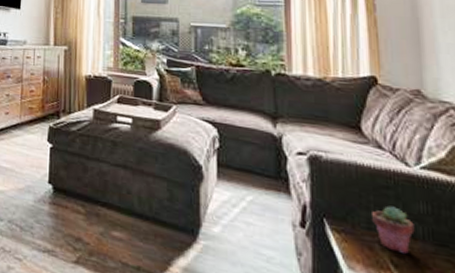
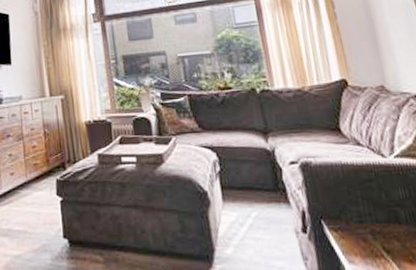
potted succulent: present [372,206,415,254] -> none [361,197,399,239]

